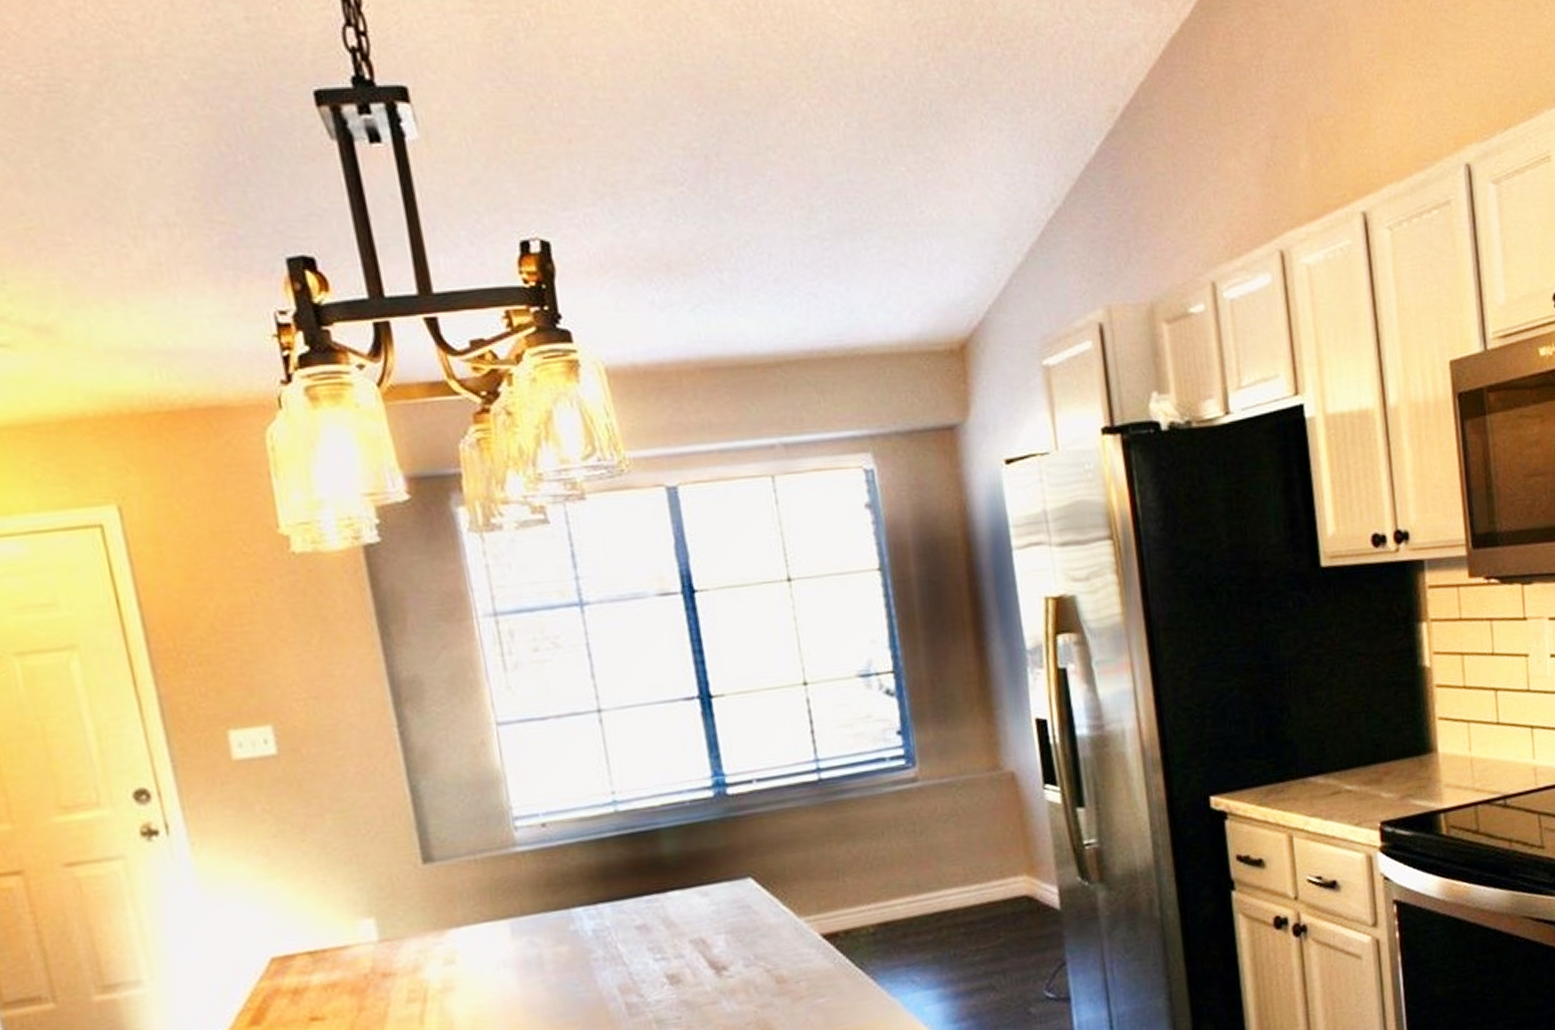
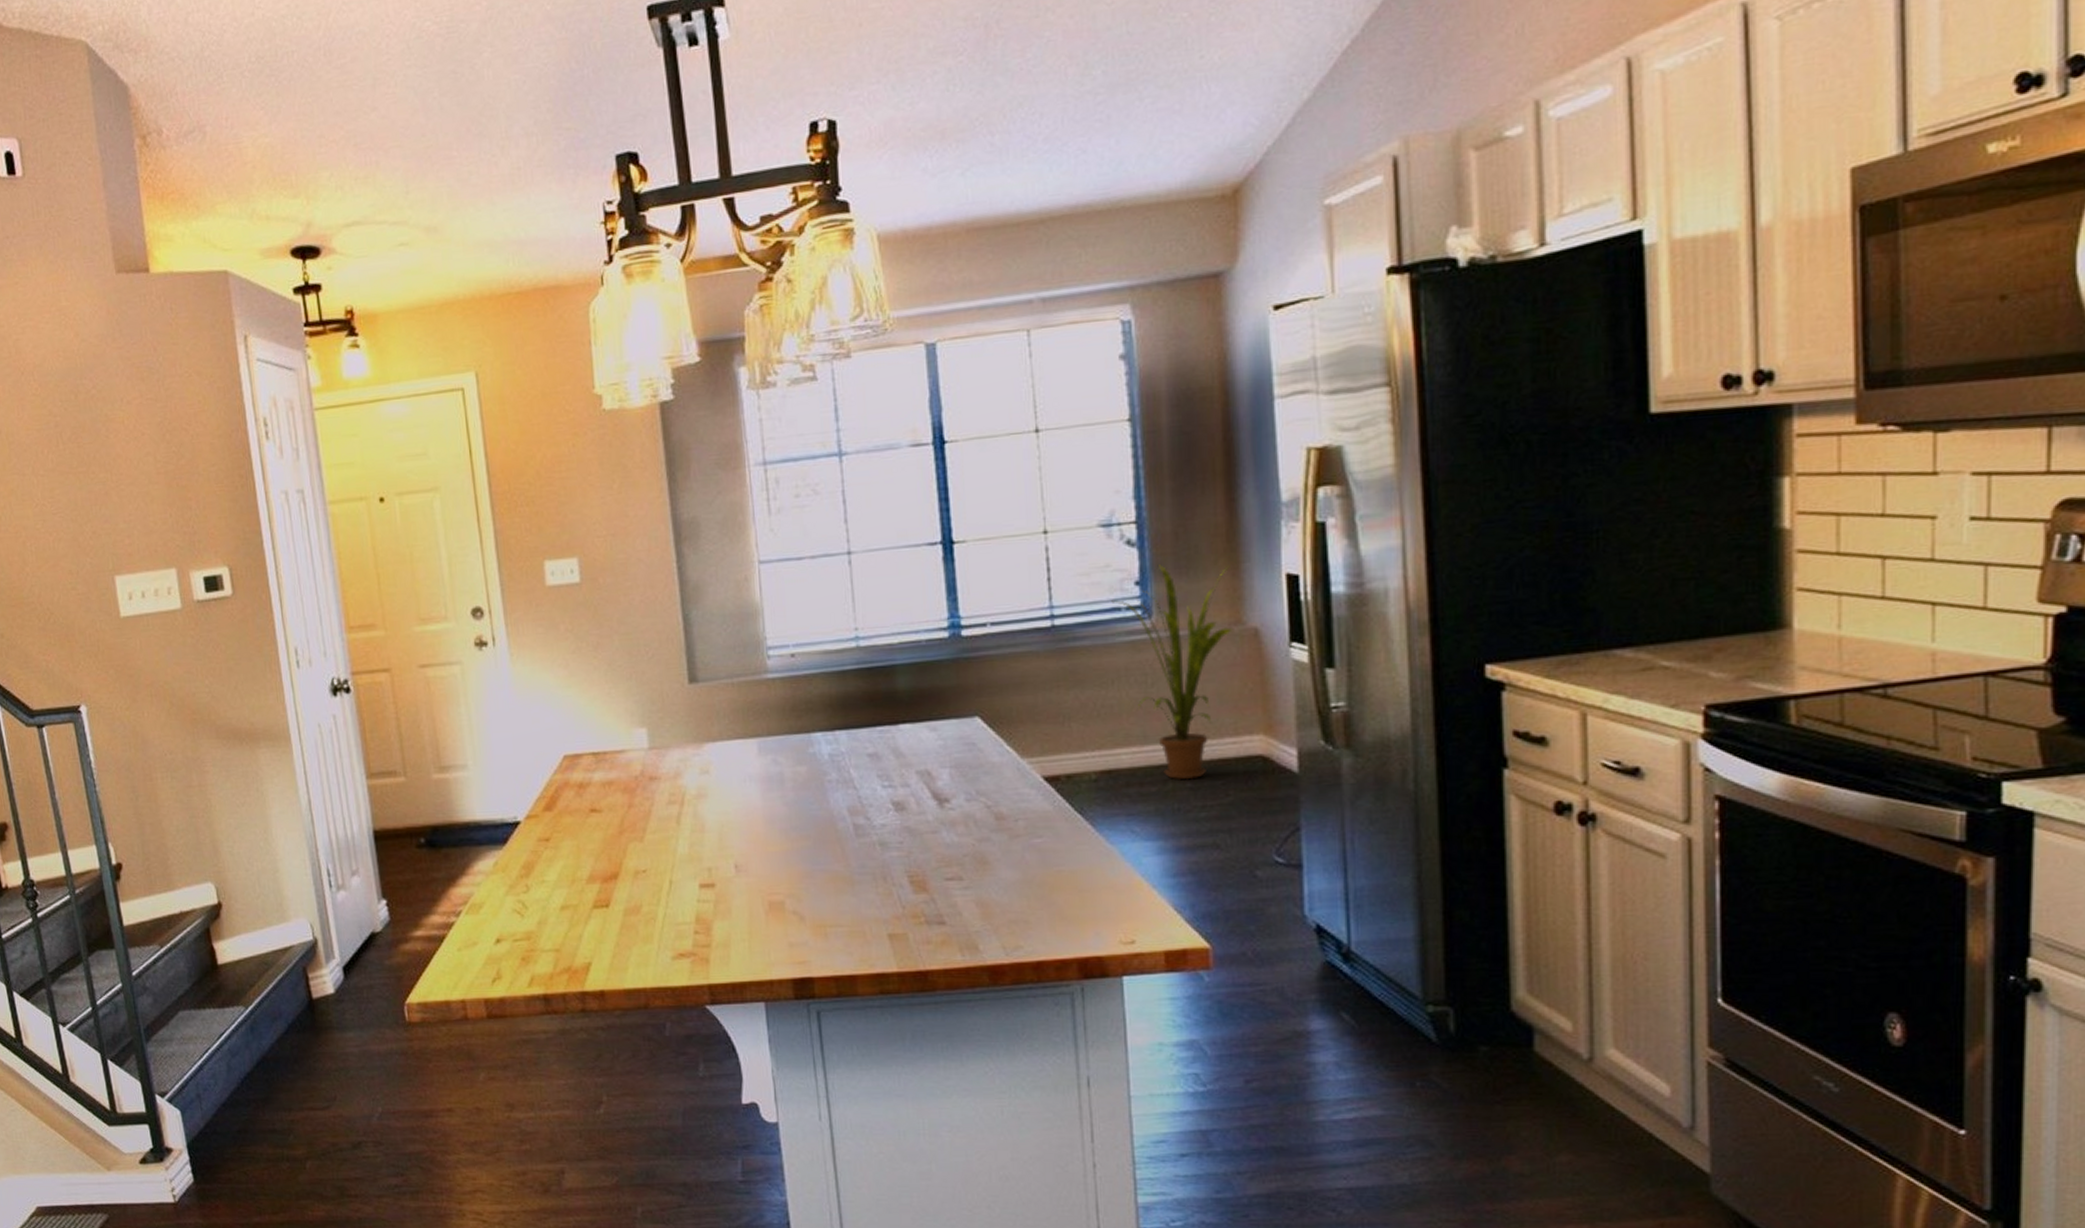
house plant: none [875,713,993,927] -> present [1111,565,1234,780]

